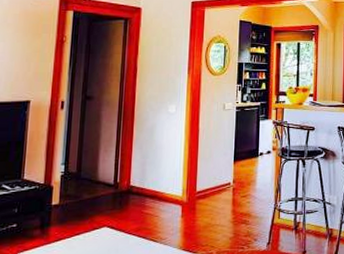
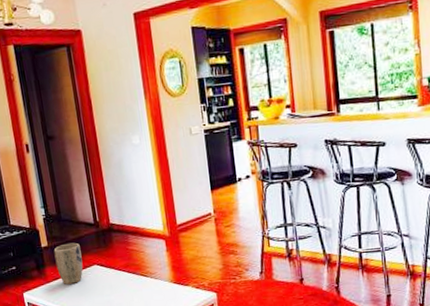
plant pot: none [62,202,94,246] -> present [54,242,83,284]

